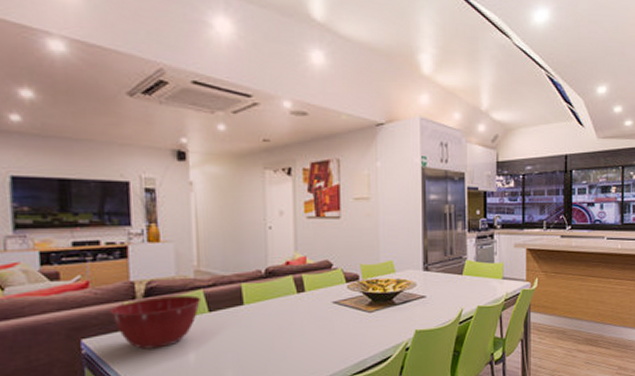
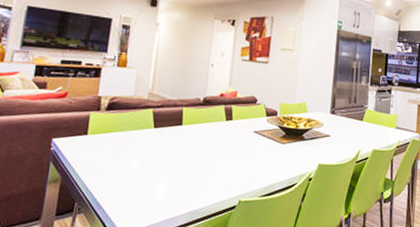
mixing bowl: present [109,295,202,349] -> none [78,110,151,153]

